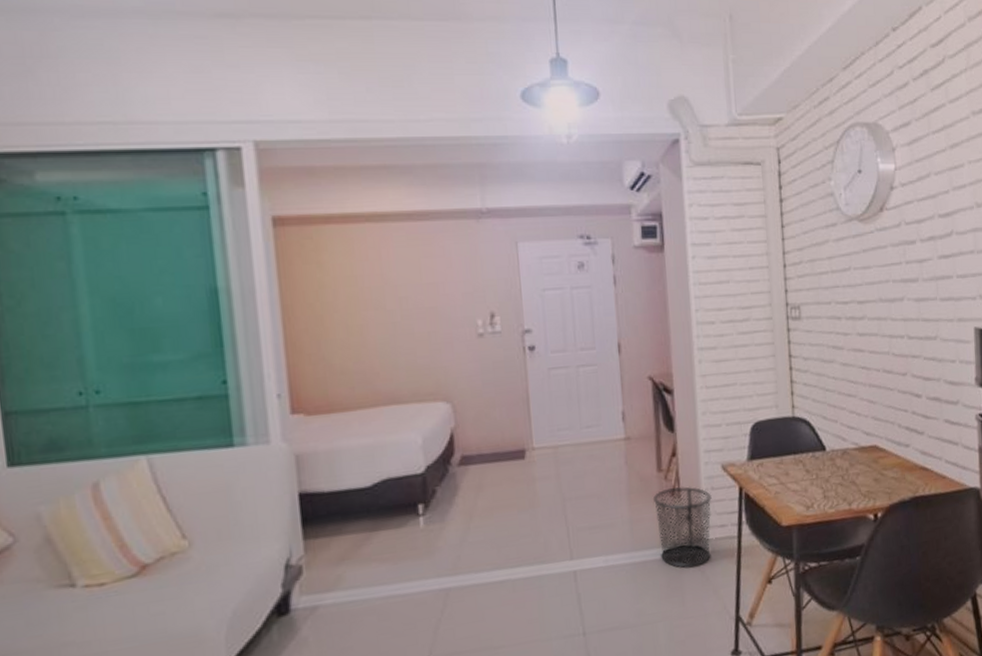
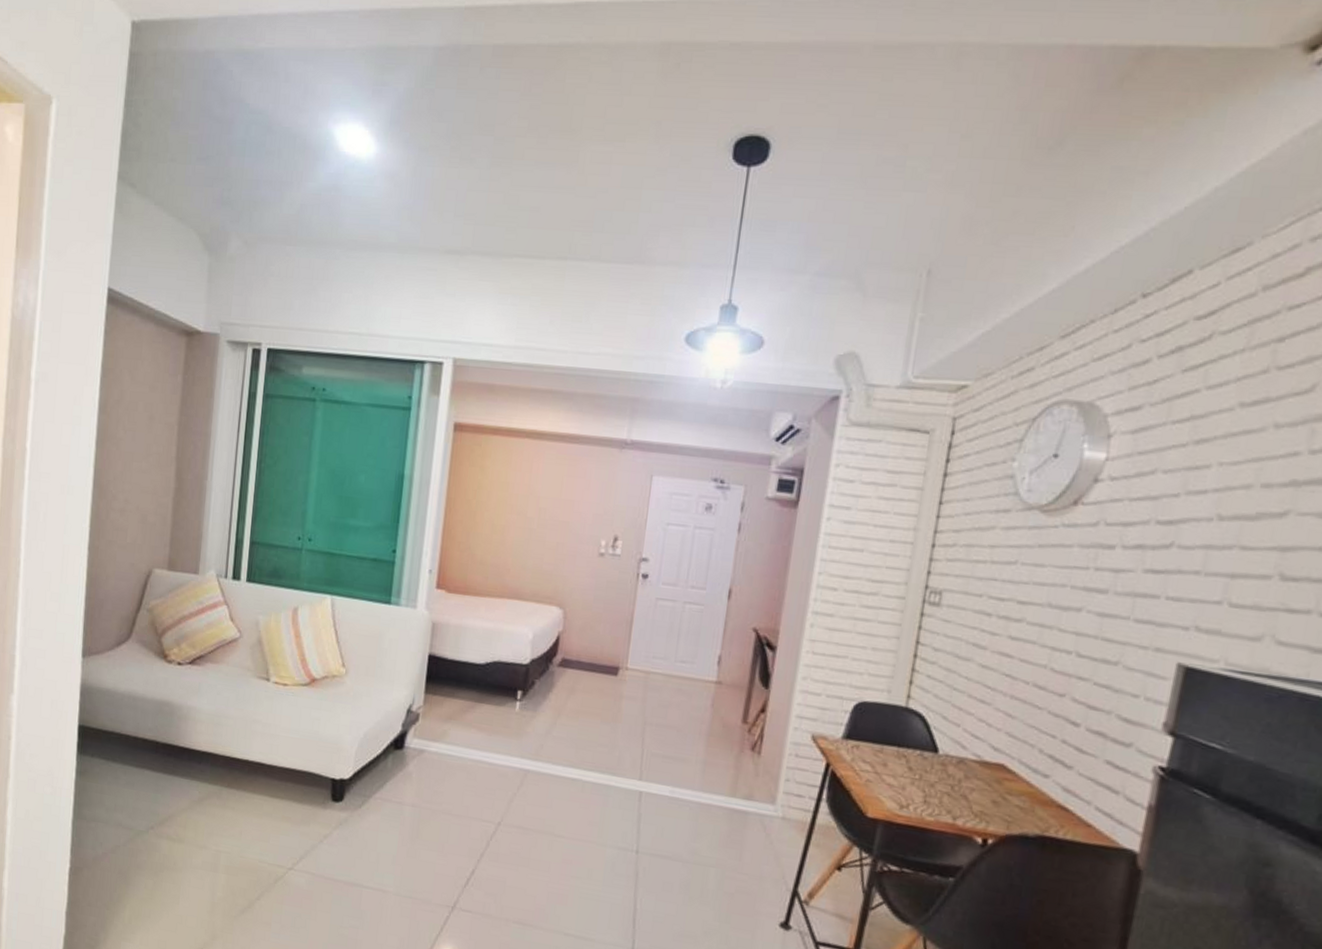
waste bin: present [652,486,712,568] -> none [726,742,794,828]

